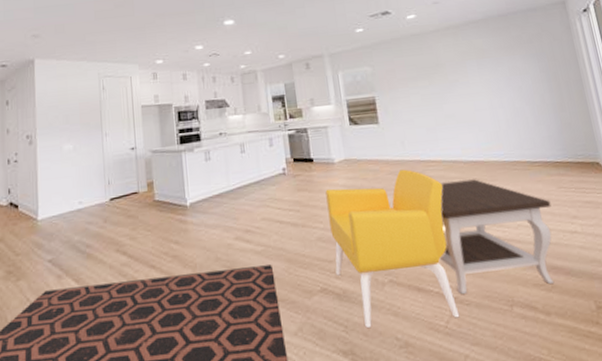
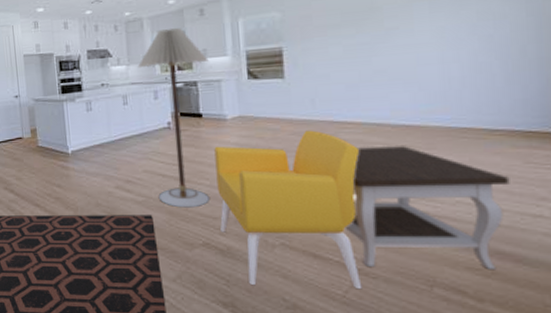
floor lamp: none [253,80,324,254] -> present [137,28,209,208]

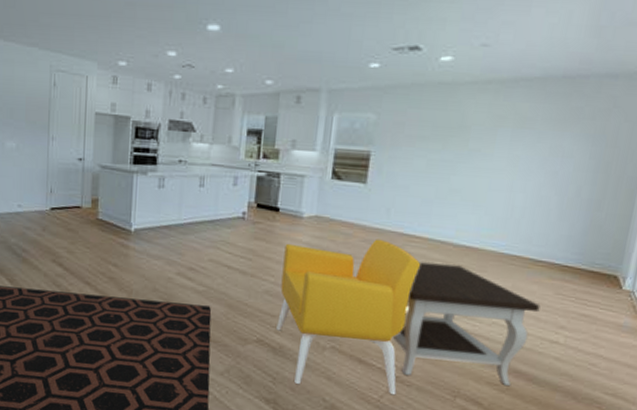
floor lamp: present [137,28,209,208] -> none [220,111,296,303]

